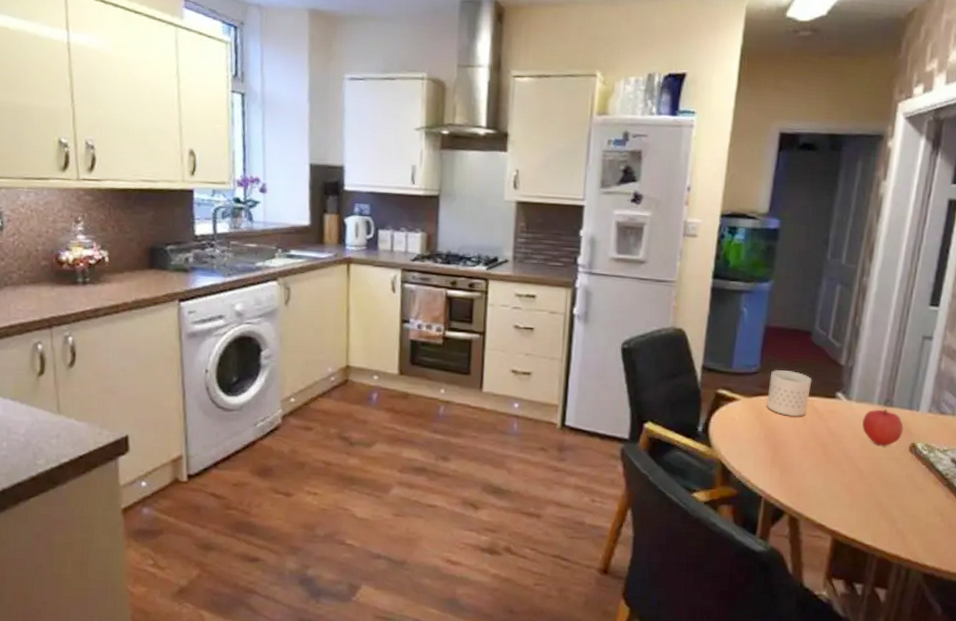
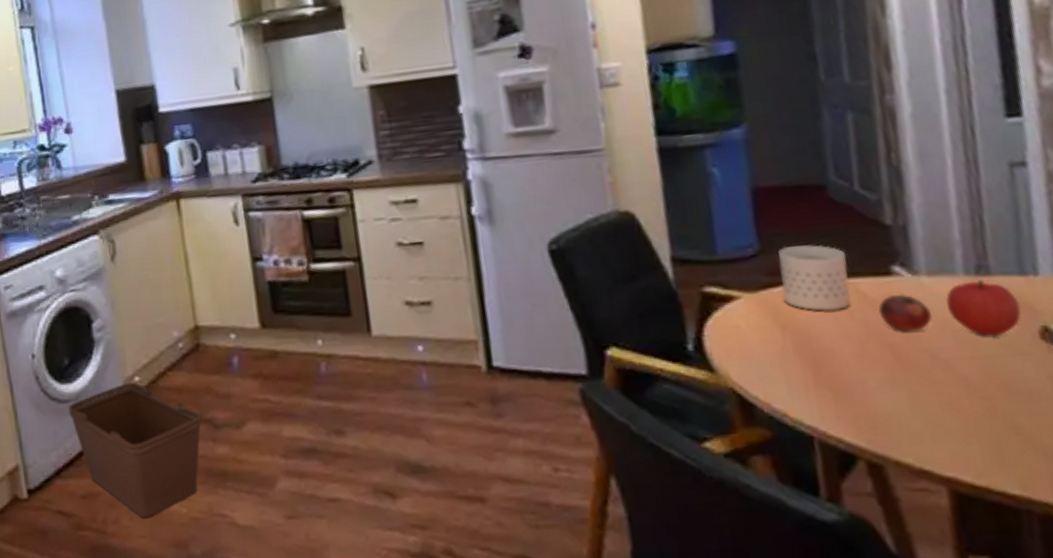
bicycle basket: none [231,402,341,506] -> present [69,382,202,519]
fruit: none [821,411,853,437] -> present [878,293,932,332]

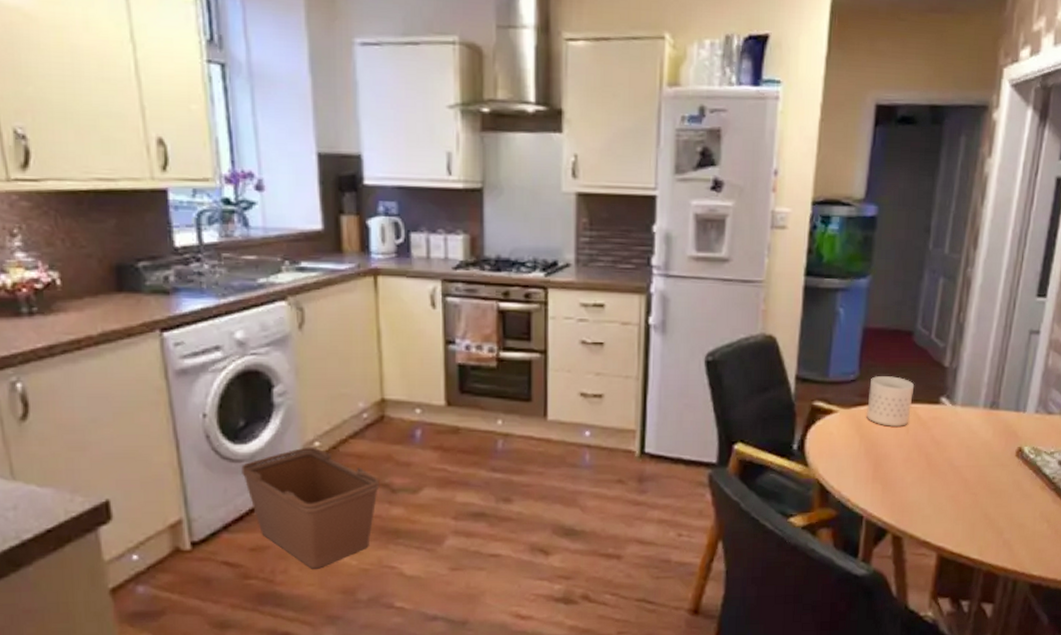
fruit: present [878,293,932,332] -> none [925,418,958,445]
fruit: present [946,280,1022,337] -> none [968,413,1010,452]

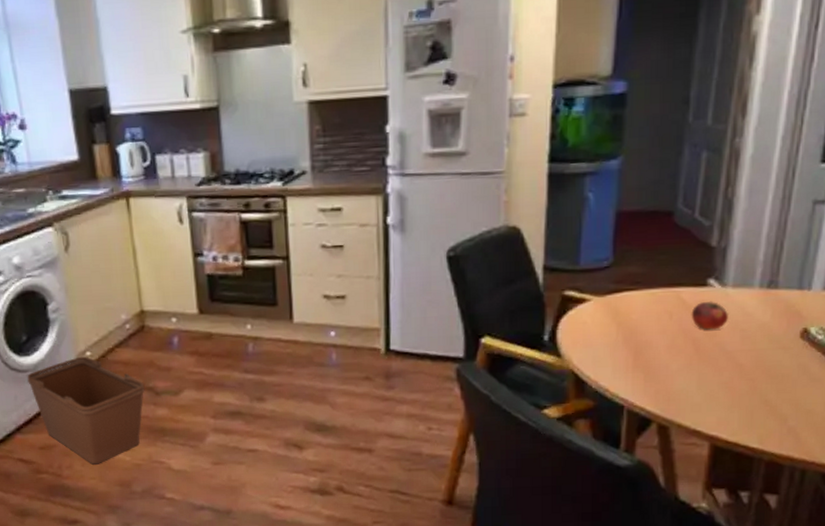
mug: present [866,376,915,428] -> none [624,260,677,314]
fruit: none [925,418,958,445] -> present [691,301,729,330]

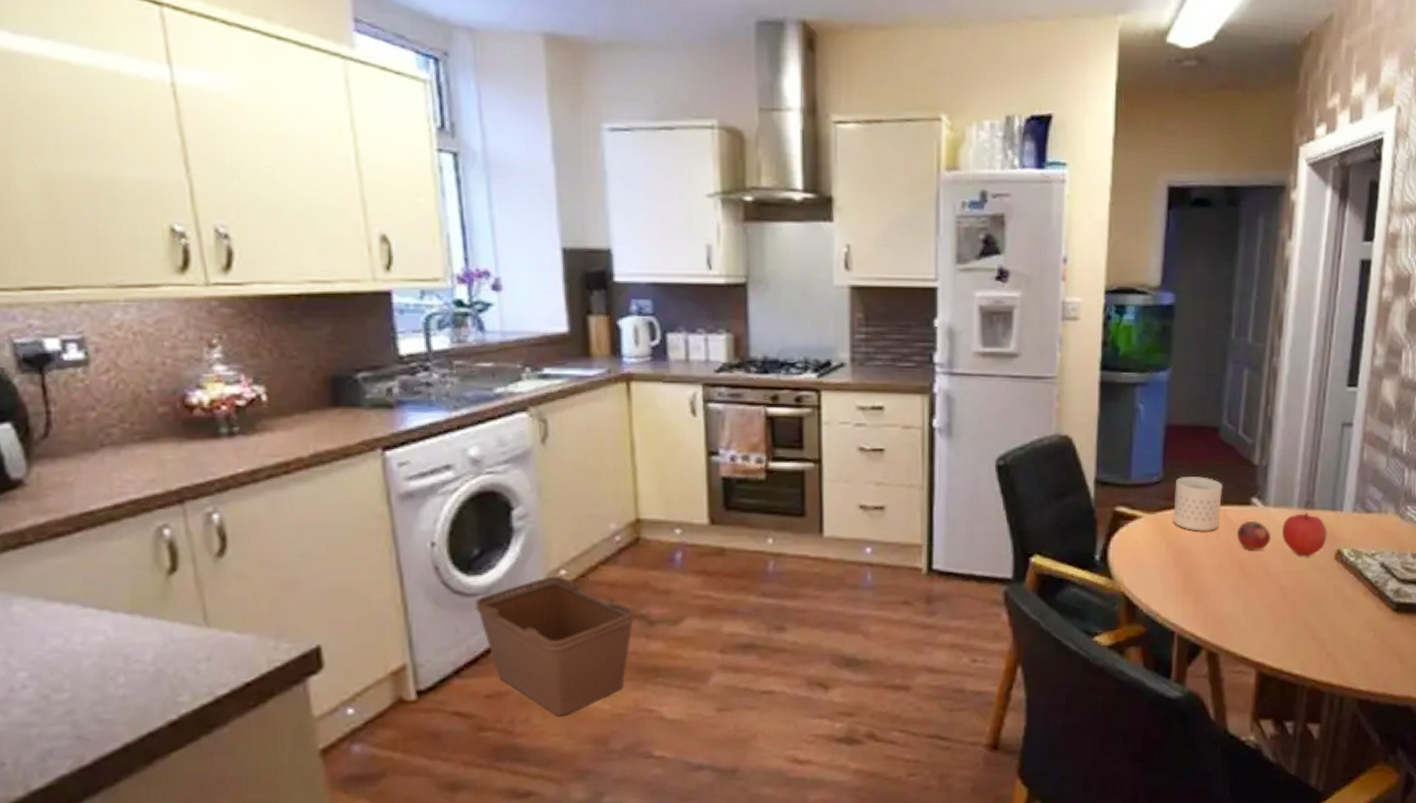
mug: none [624,260,677,314] -> present [1173,476,1223,533]
fruit: none [741,292,793,335] -> present [1282,513,1327,556]

